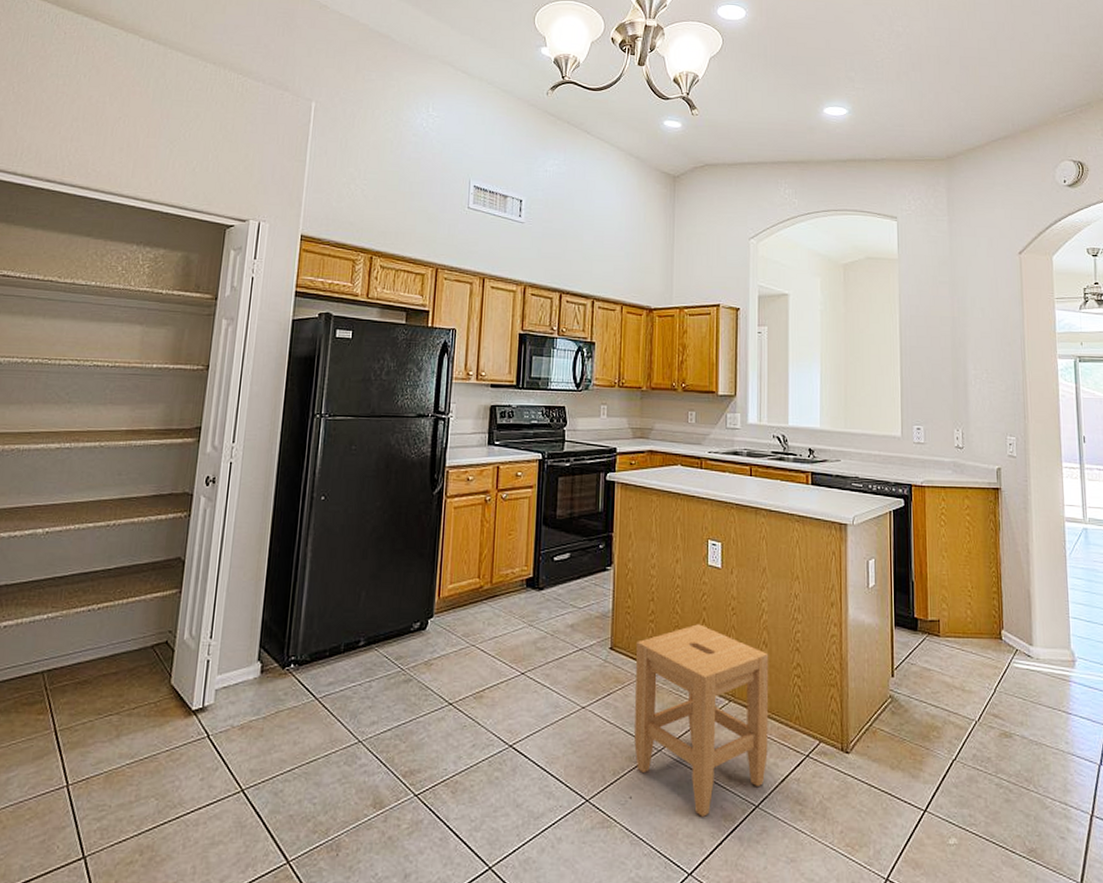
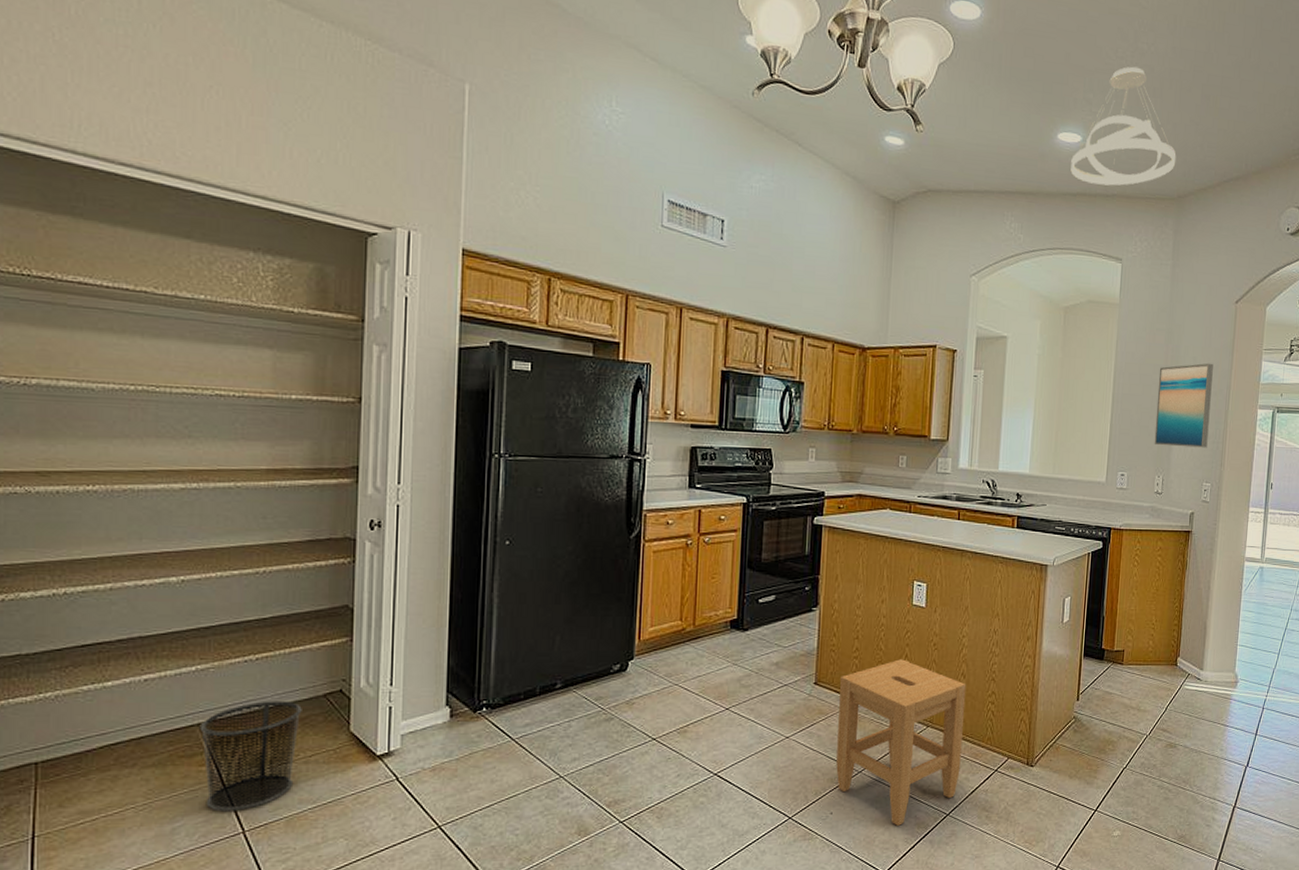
waste bin: none [38,650,132,763] -> present [199,700,302,812]
pendant light: none [839,46,942,151] -> present [1070,66,1177,186]
wall art: none [946,313,1007,400] -> present [1154,363,1213,448]

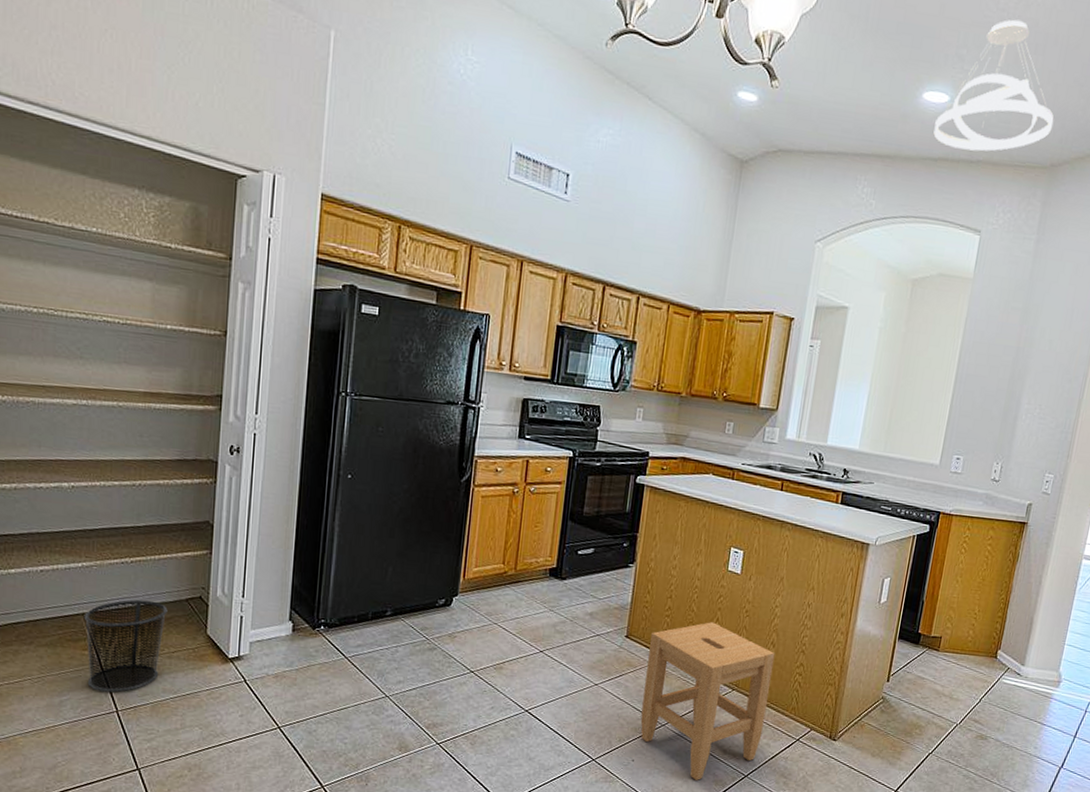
wall art: present [1154,363,1213,448] -> none [996,347,1071,438]

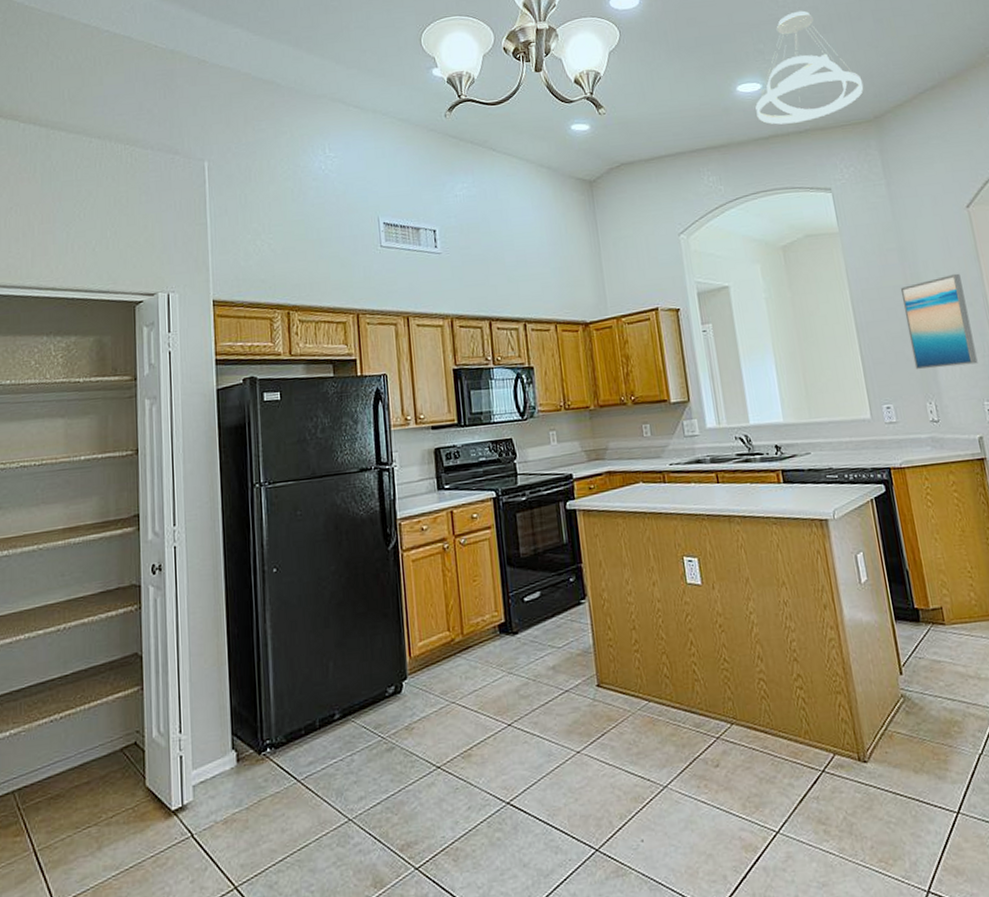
waste bin: present [83,599,168,693] -> none [14,759,102,886]
stool: present [640,622,776,780] -> none [624,647,782,851]
wall art: none [996,347,1071,438] -> present [900,273,978,370]

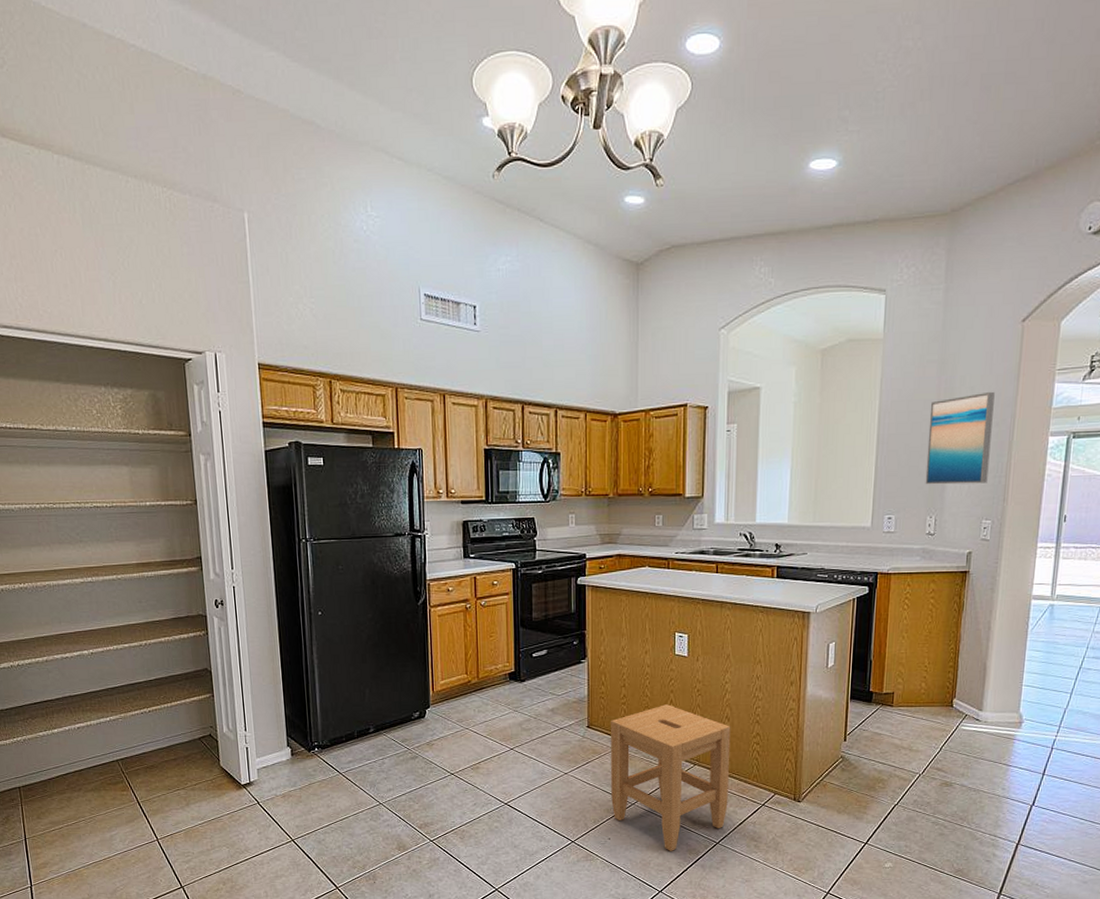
stool: none [624,647,782,851] -> present [611,704,731,851]
pendant light: present [755,10,864,125] -> none [825,69,950,212]

